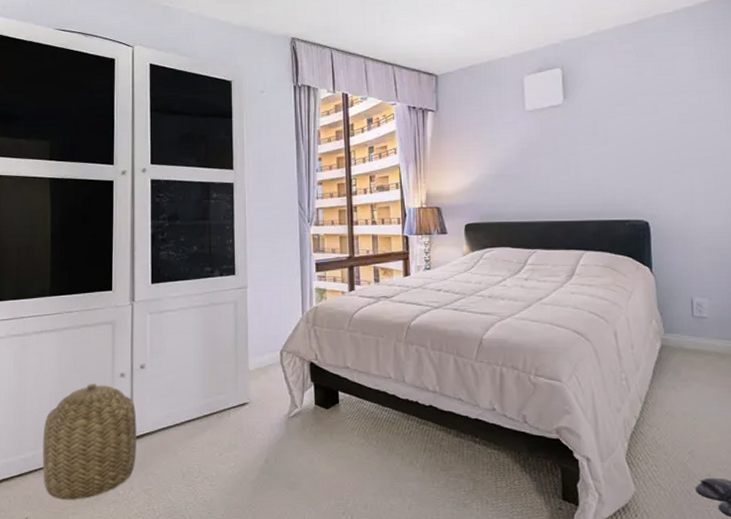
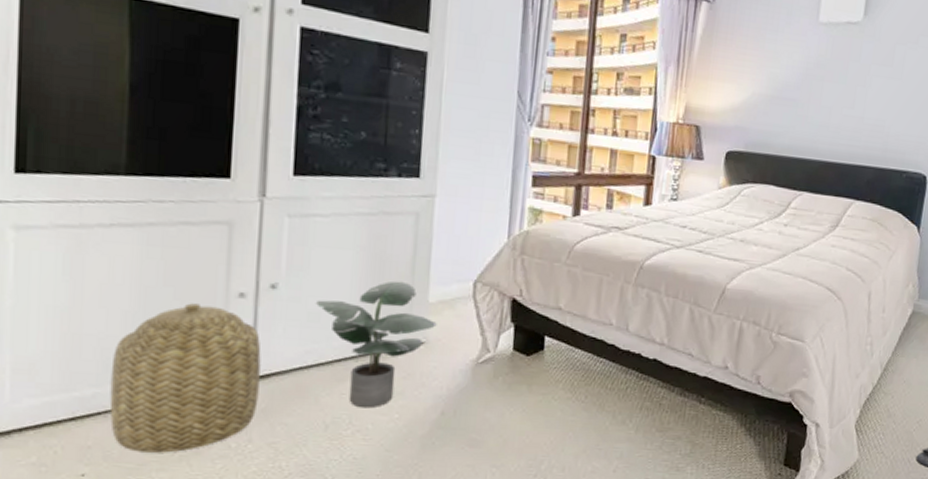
potted plant: none [170,355,256,459] -> present [315,281,437,408]

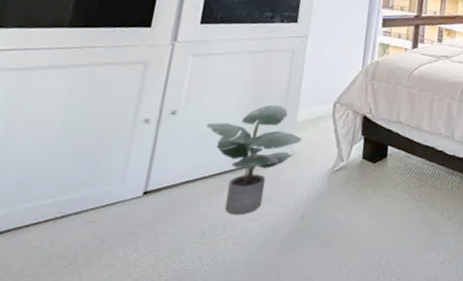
basket: present [109,303,261,453] -> none [17,129,157,265]

